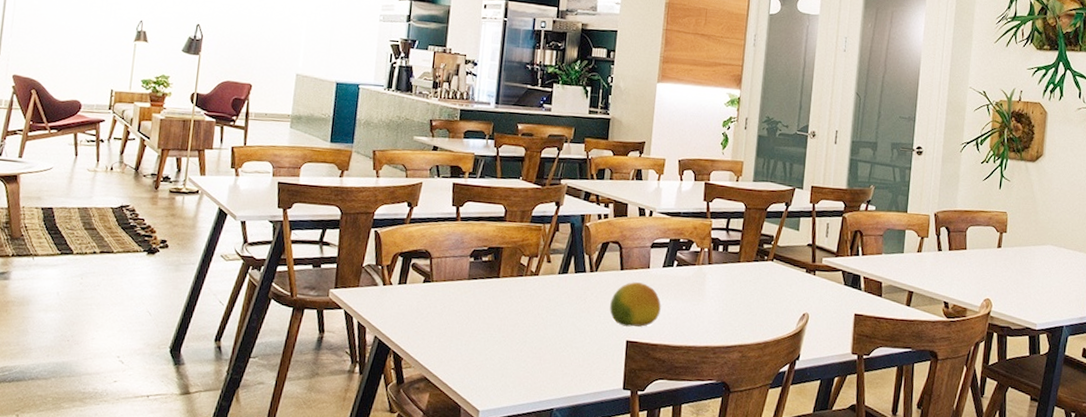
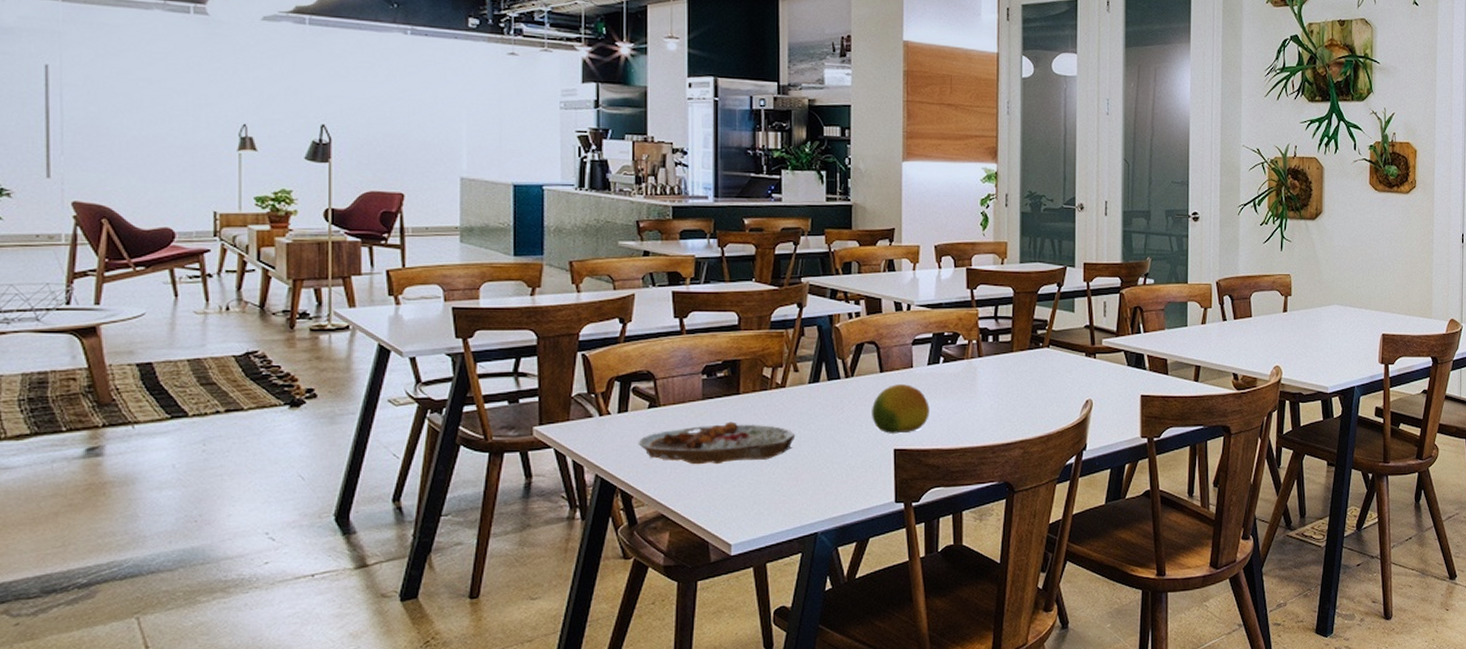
plate: none [412,301,542,338] -> present [638,421,795,465]

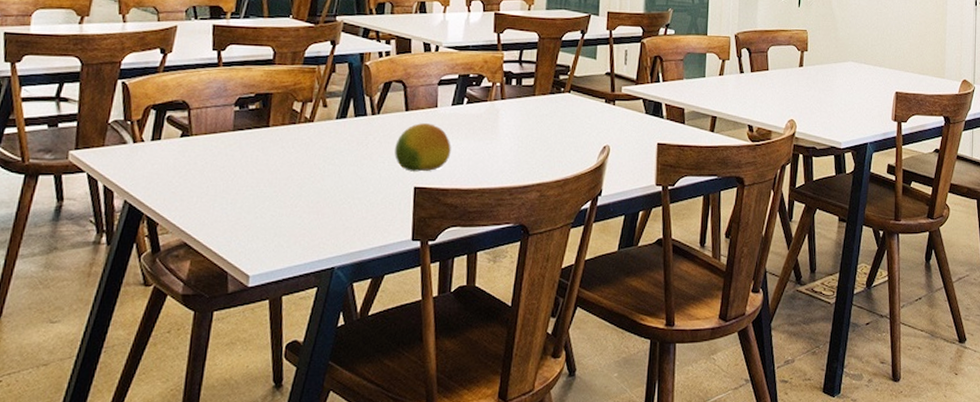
plate: present [638,421,795,465] -> none [168,153,319,195]

